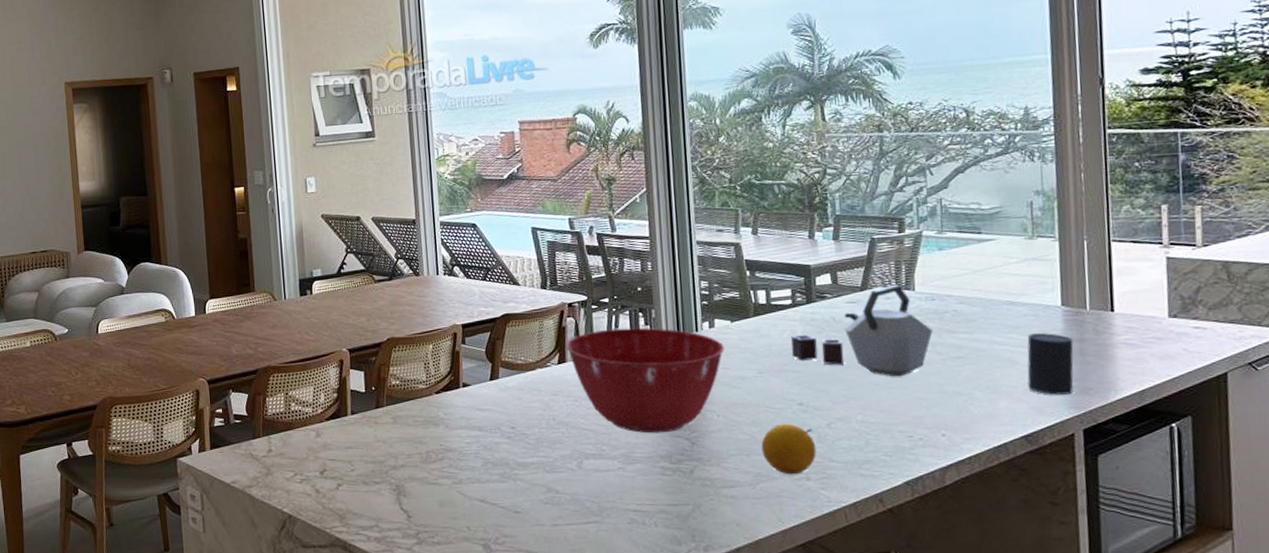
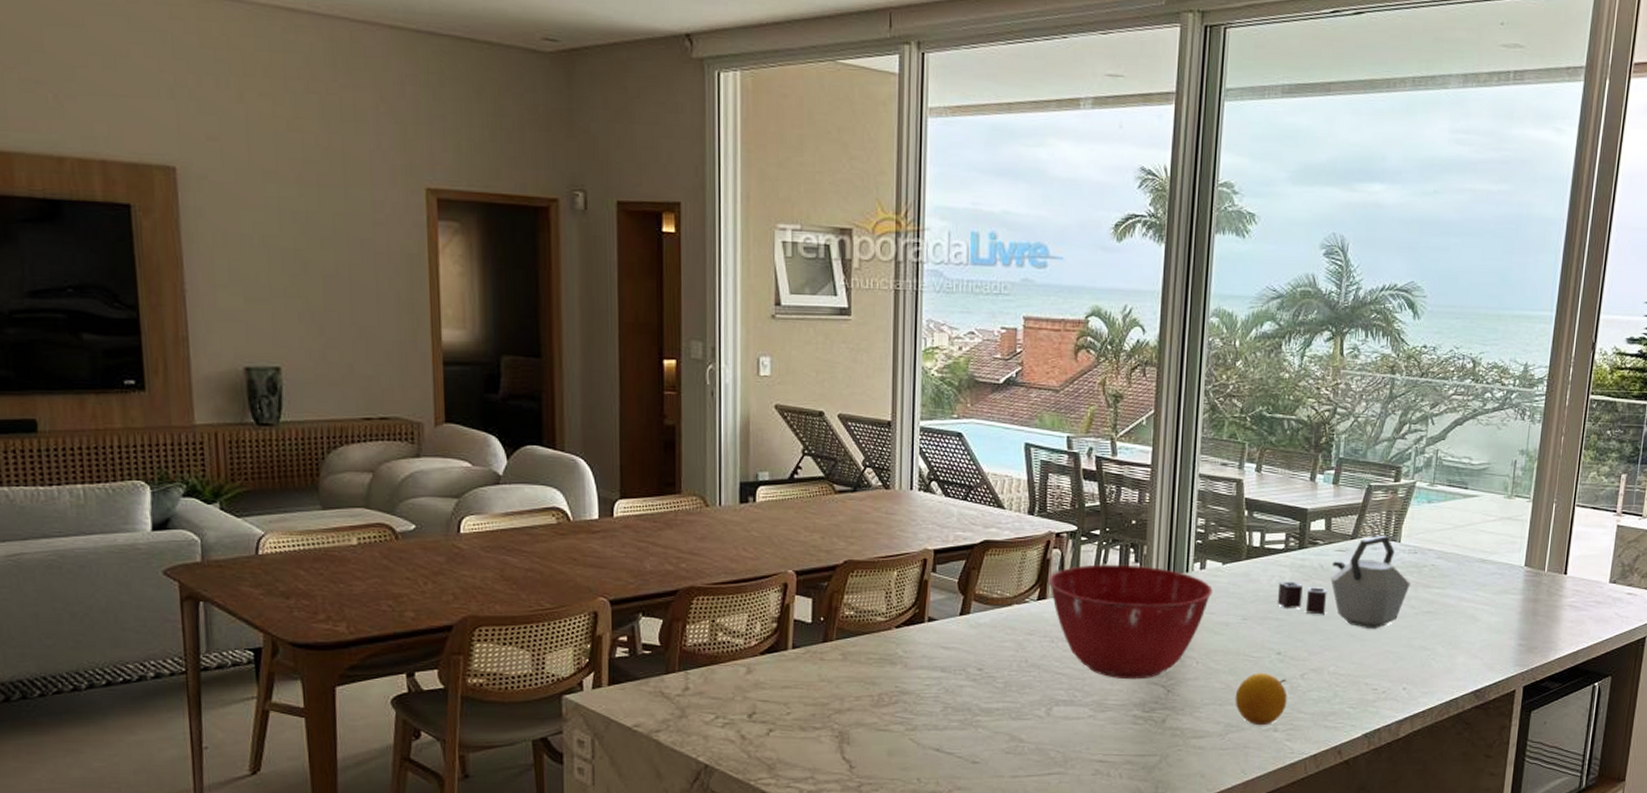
cup: present [1027,333,1074,395] -> none [1484,592,1529,653]

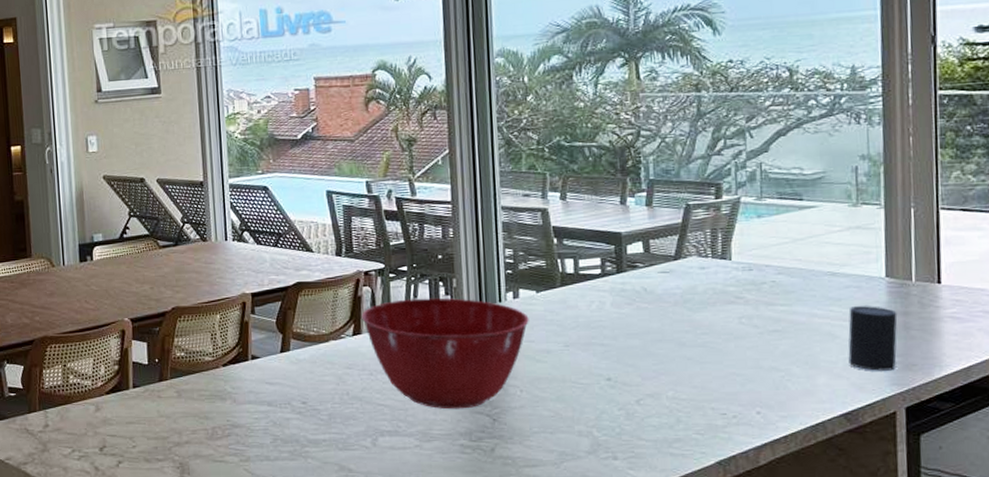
fruit: present [1235,673,1287,726] -> none [566,399,624,454]
kettle: present [1277,535,1411,629] -> none [599,253,750,352]
cup: none [1484,592,1529,653] -> present [848,306,898,371]

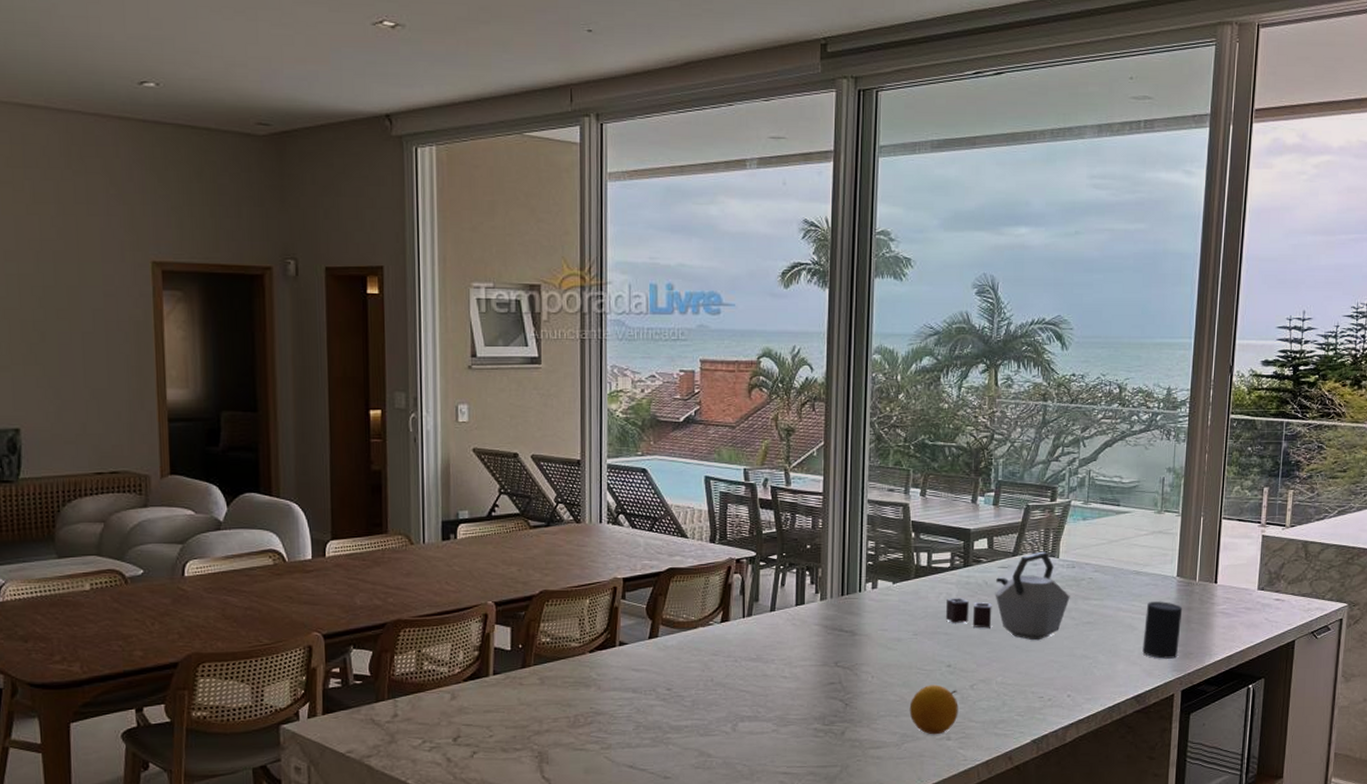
mixing bowl: present [361,297,529,409] -> none [730,586,884,695]
fruit: none [566,399,624,454] -> present [909,684,958,735]
kettle: none [599,253,750,352] -> present [945,551,1070,641]

